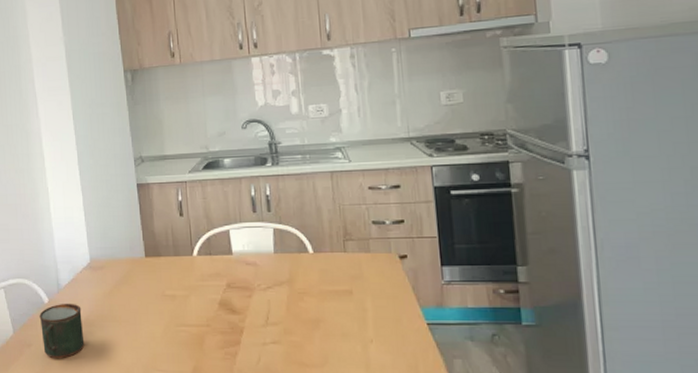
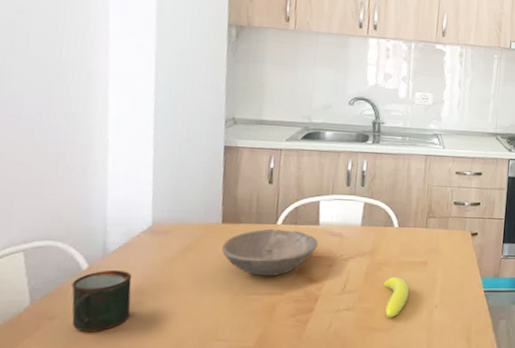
bowl: none [149,260,234,307] -> present [222,228,318,276]
banana: none [308,307,338,353] -> present [384,276,410,318]

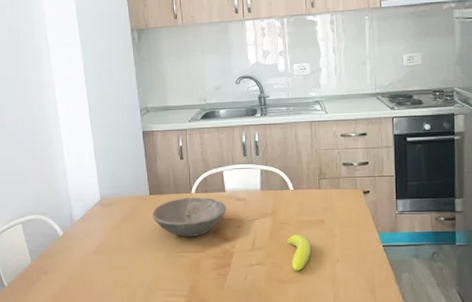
mug: present [71,269,132,331] -> none [54,235,96,282]

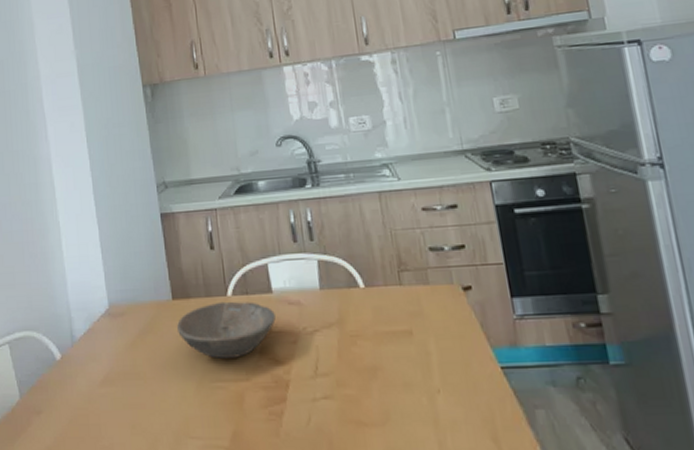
banana: present [287,234,311,272] -> none [363,351,399,409]

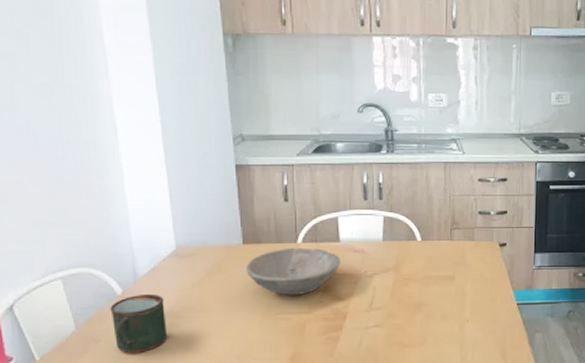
mug: none [50,358,104,427] -> present [110,293,168,353]

